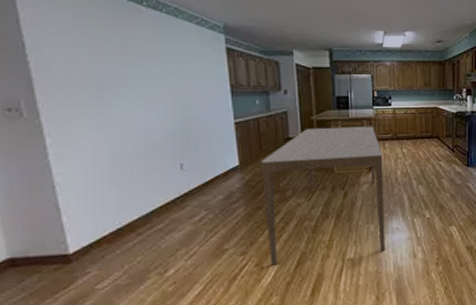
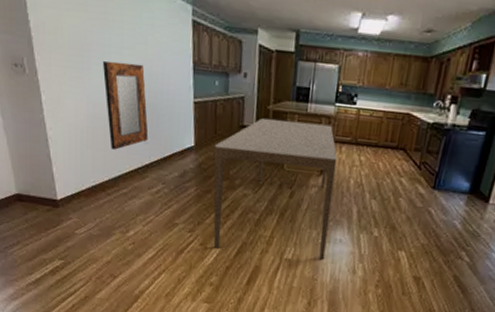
home mirror: none [125,93,186,184] -> present [102,60,149,150]

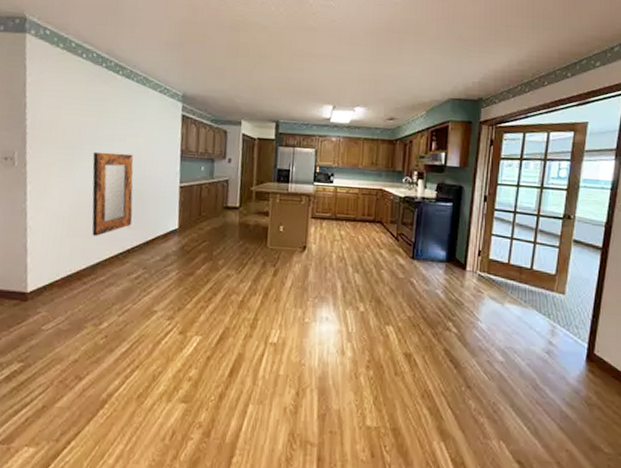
dining table: present [213,118,338,260] -> none [194,199,319,342]

